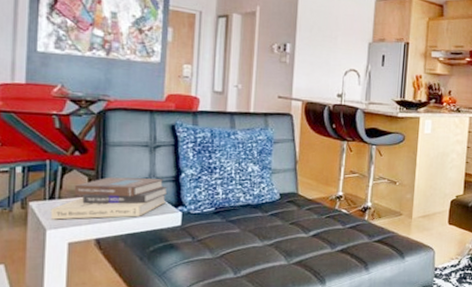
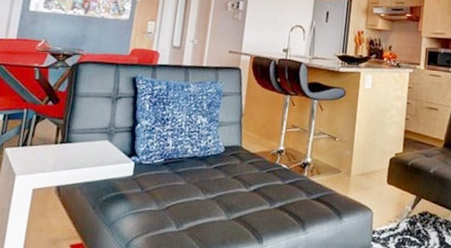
books: present [50,177,168,220] -> none [21,126,125,166]

